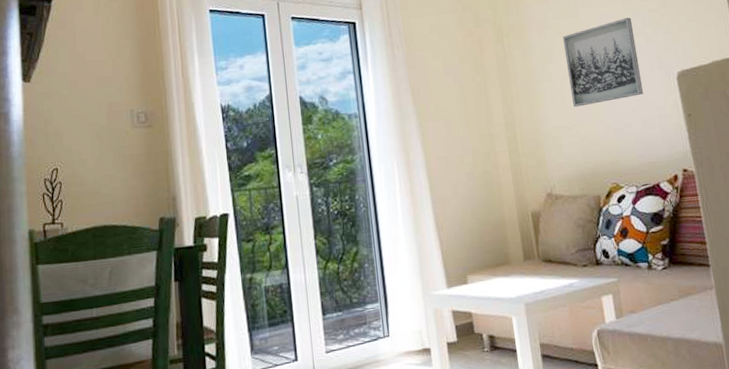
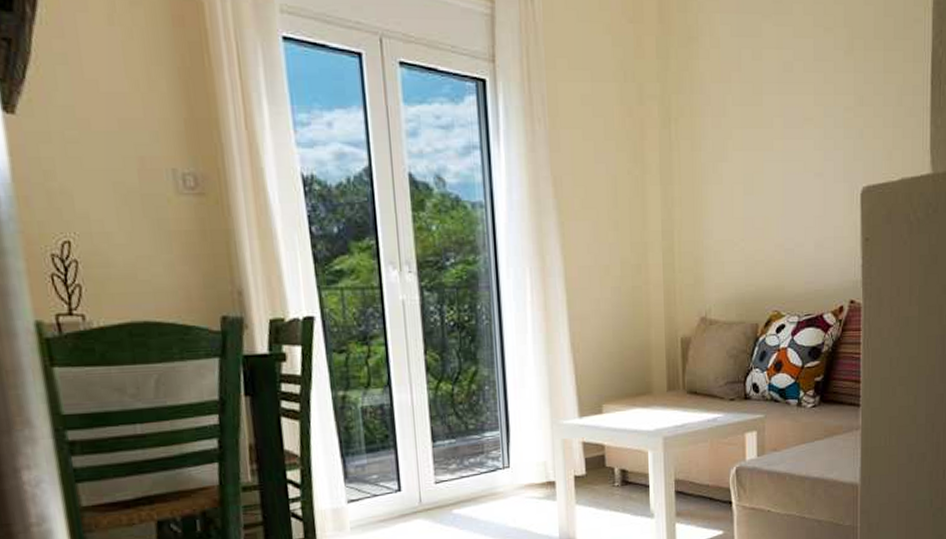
wall art: present [563,17,644,107] -> none [741,113,823,219]

